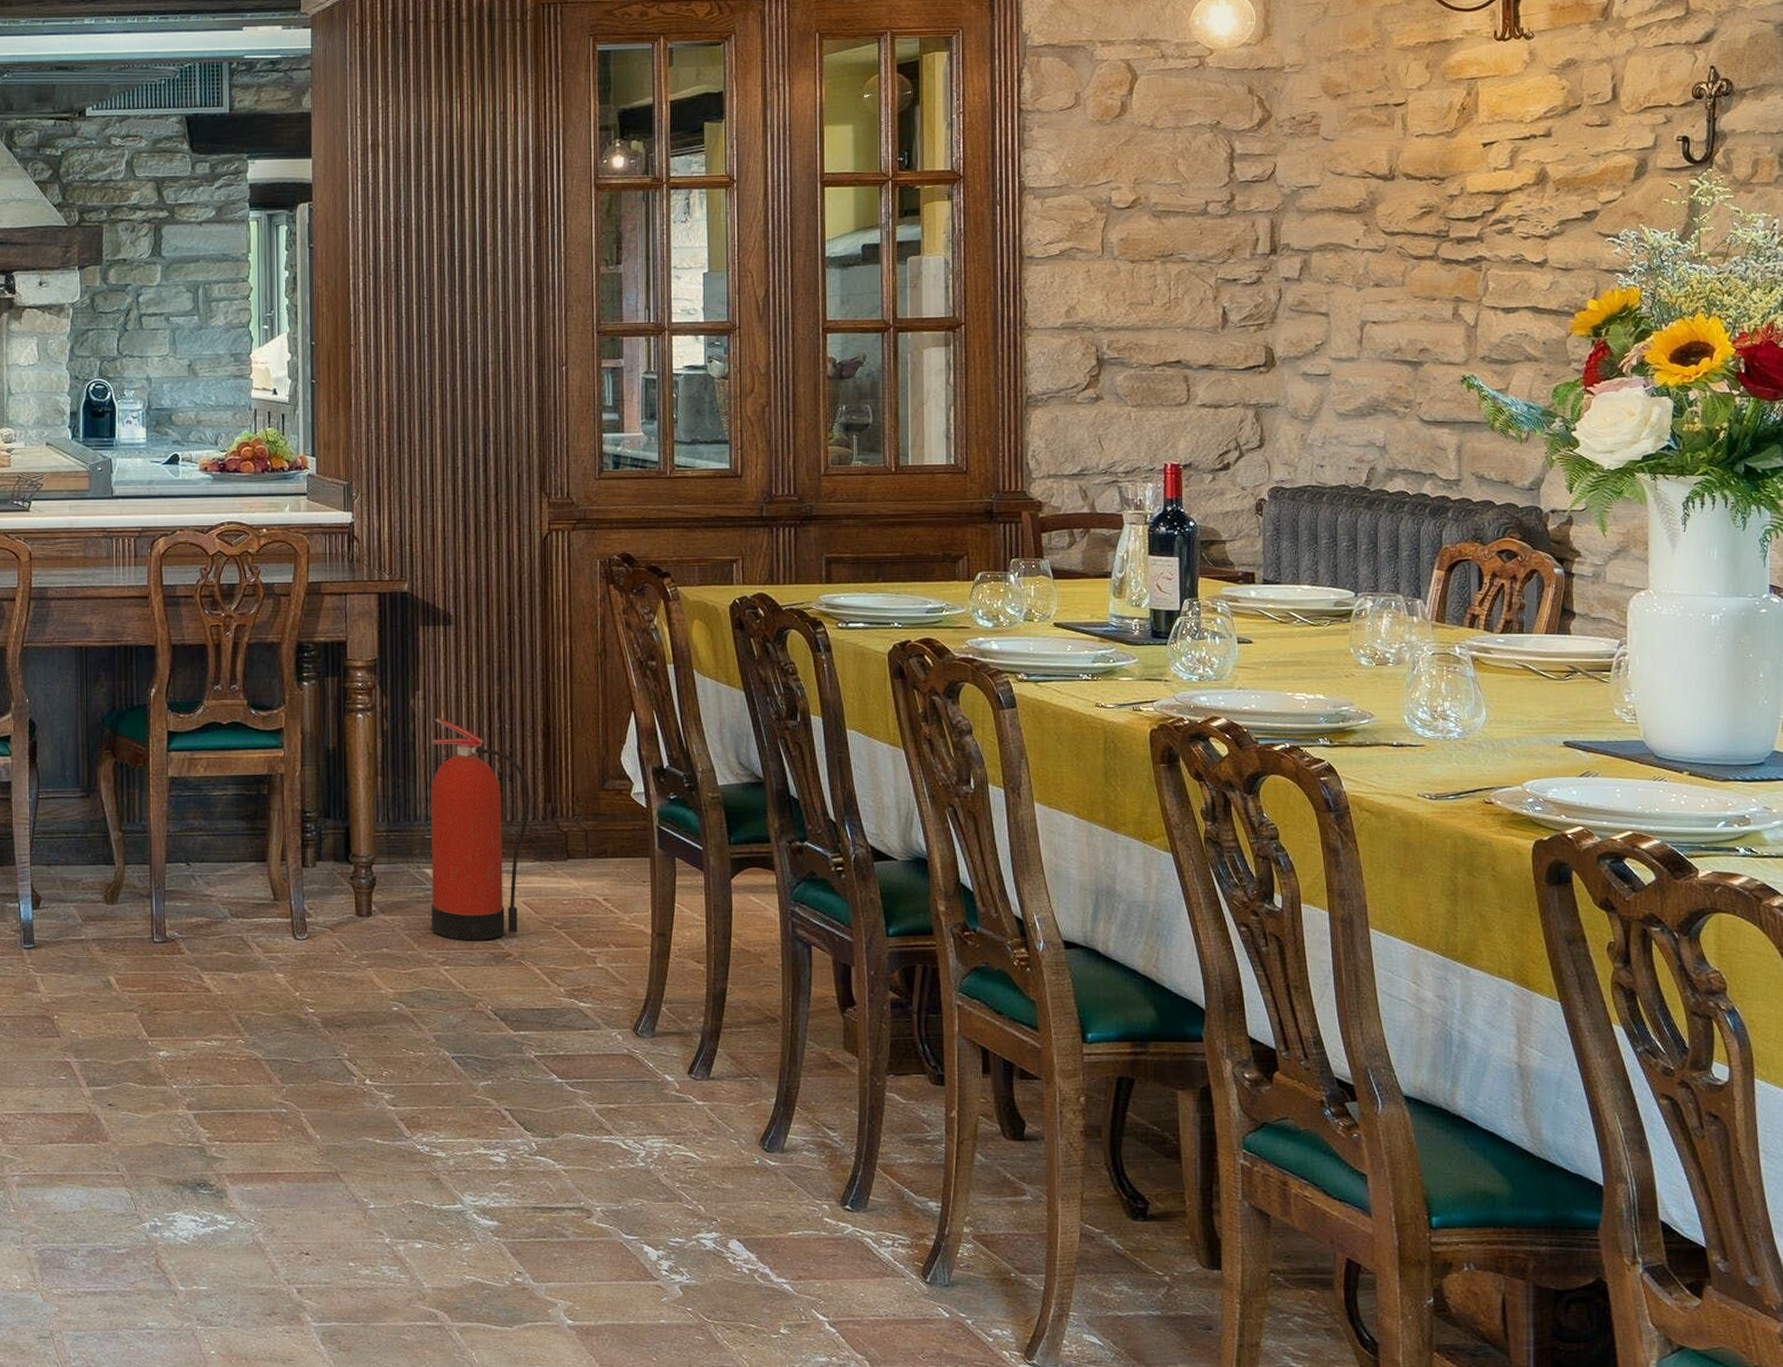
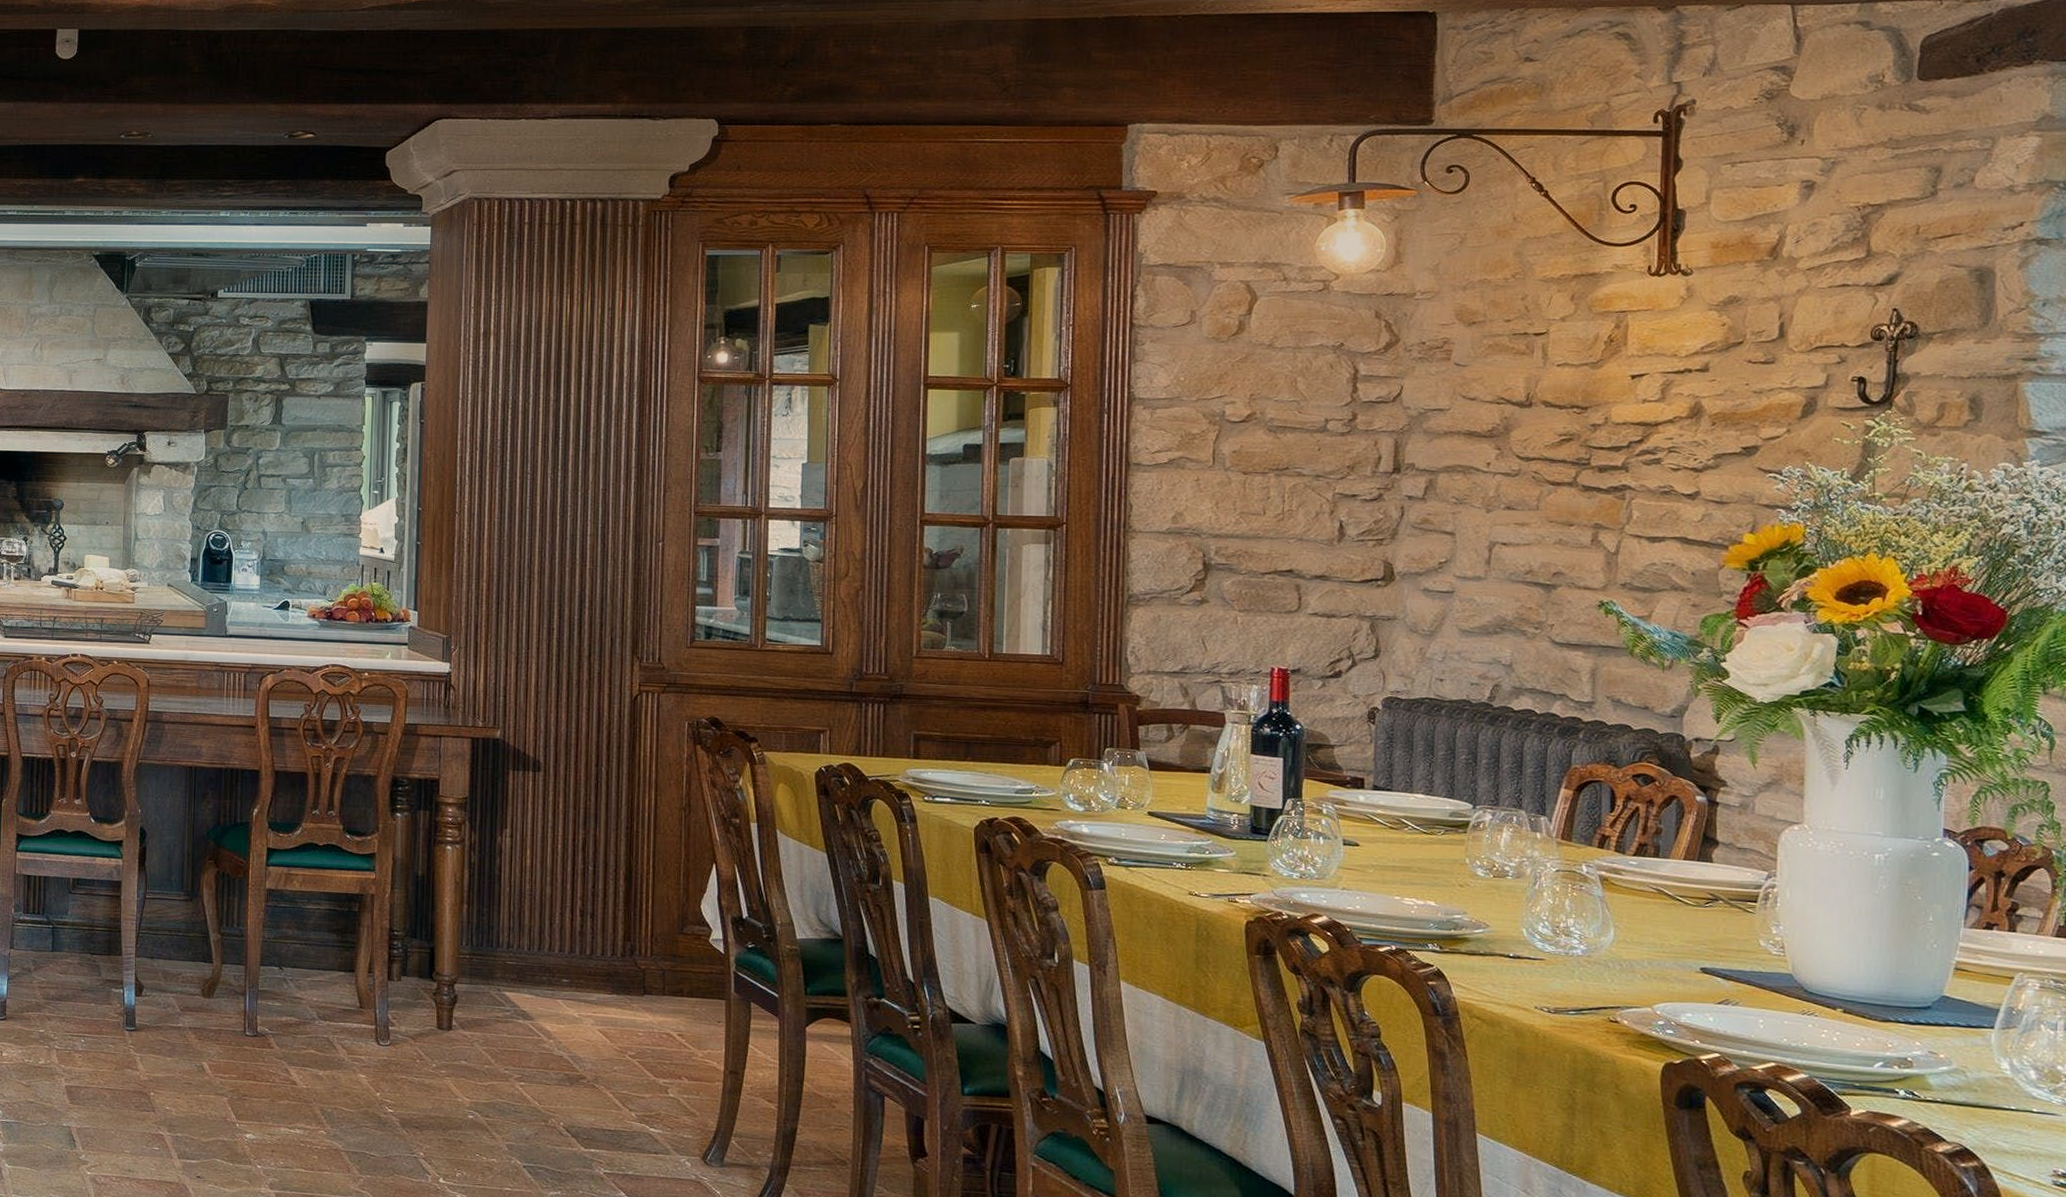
fire extinguisher: present [431,717,530,941] -> none [509,854,610,1063]

